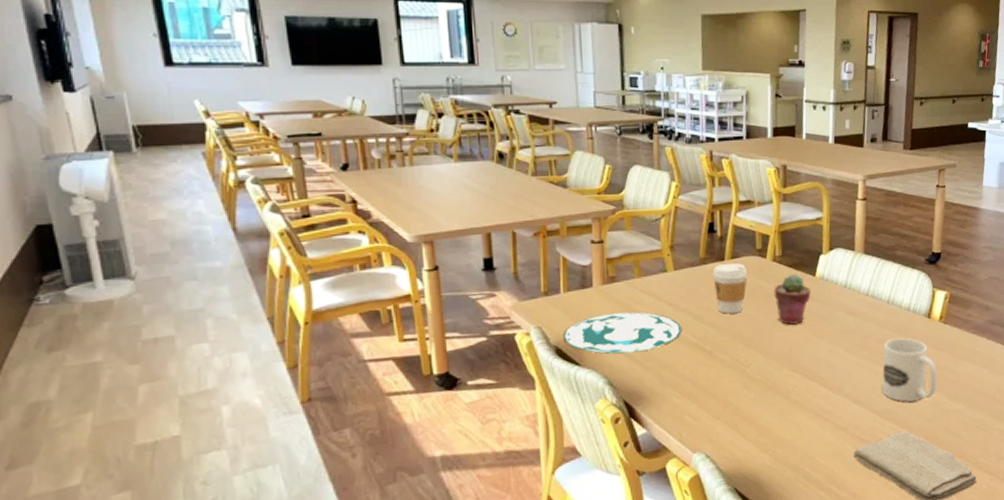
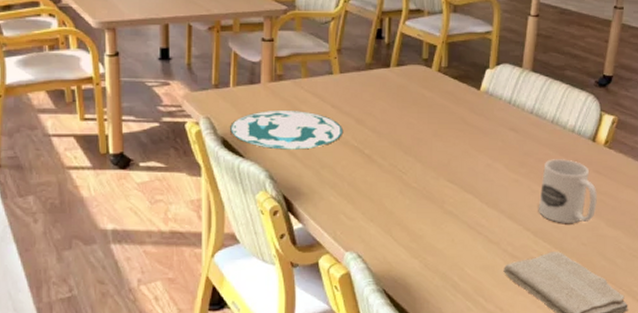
coffee cup: present [712,263,747,314] -> none [377,70,411,120]
potted succulent: present [774,274,811,325] -> none [437,86,474,136]

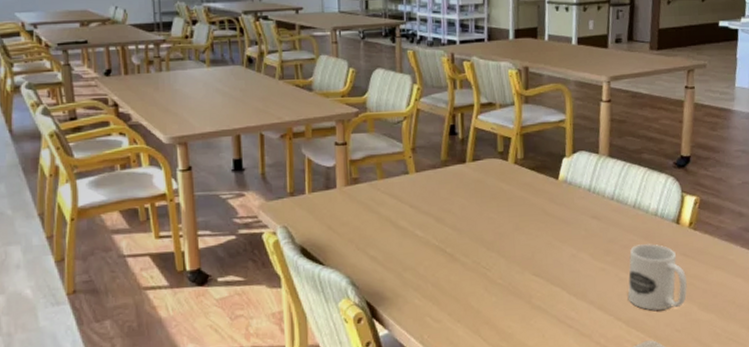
plate: present [230,111,342,150] -> none [308,213,423,255]

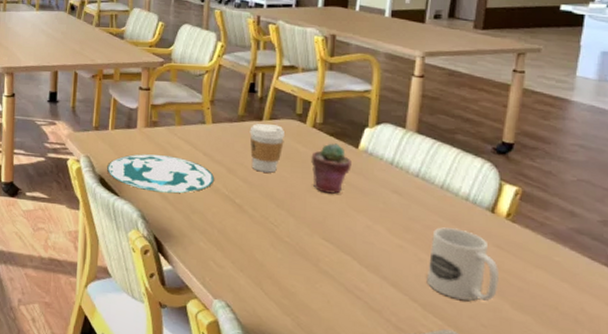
plate: none [308,213,423,255] -> present [107,154,214,193]
coffee cup: none [454,165,489,217] -> present [249,123,284,173]
potted succulent: none [515,177,554,229] -> present [311,143,352,194]

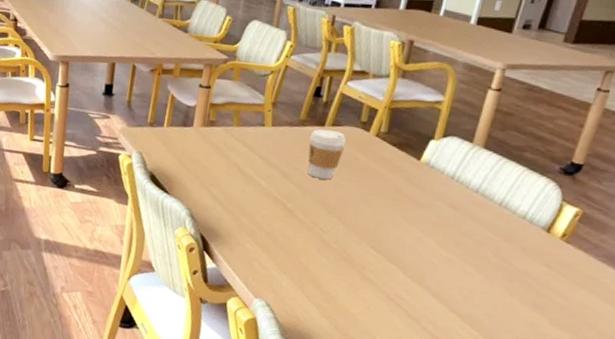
plate: present [107,154,214,193] -> none [159,153,268,195]
potted succulent: present [311,143,352,194] -> none [369,153,411,205]
mug: present [426,227,499,302] -> none [469,243,544,317]

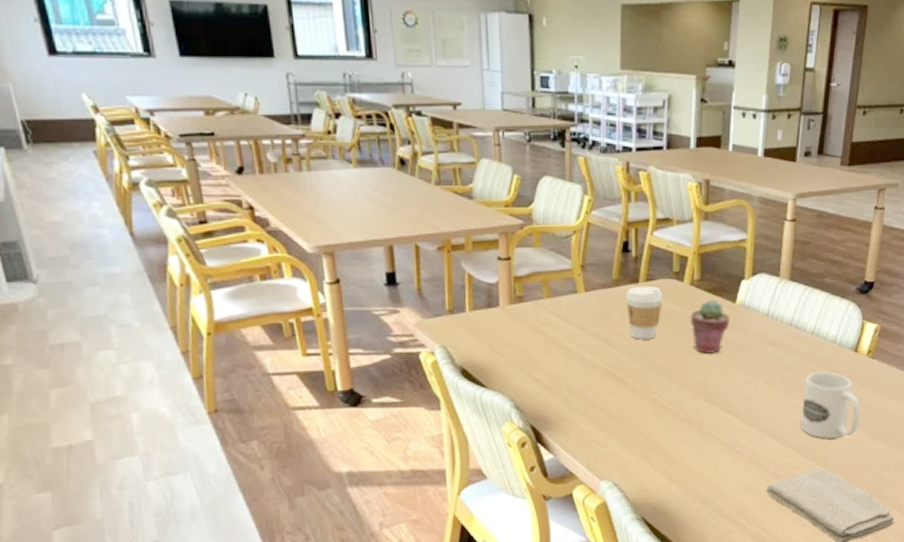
potted succulent: none [369,153,411,205] -> present [690,300,730,354]
mug: none [469,243,544,317] -> present [800,371,860,439]

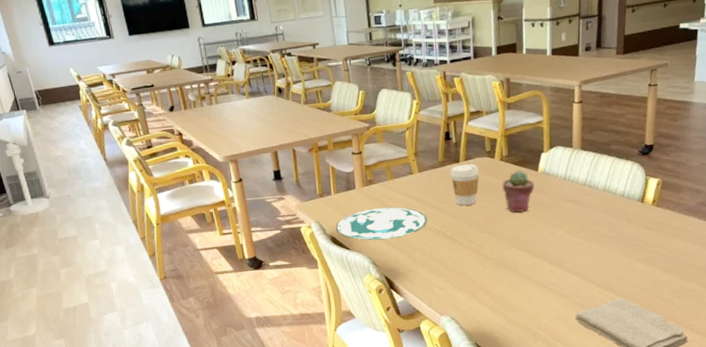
plate: none [469,334,591,377] -> present [336,207,427,240]
mug: present [800,371,860,439] -> none [599,220,651,274]

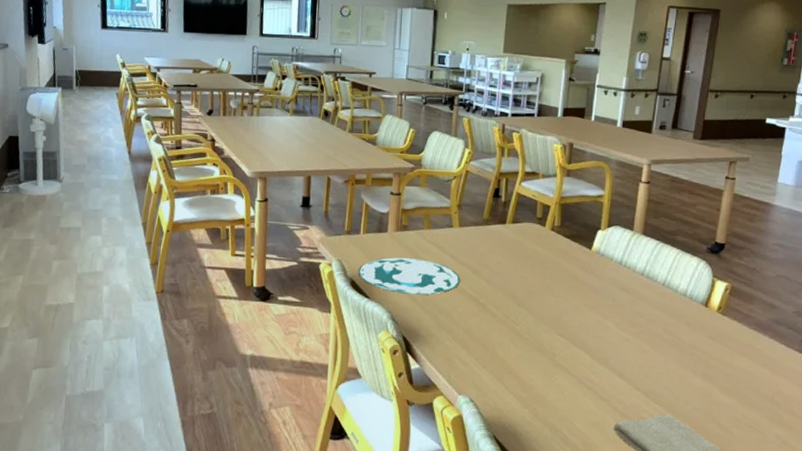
coffee cup: present [450,164,479,206] -> none [494,226,526,274]
potted succulent: present [502,170,535,213] -> none [549,245,585,292]

